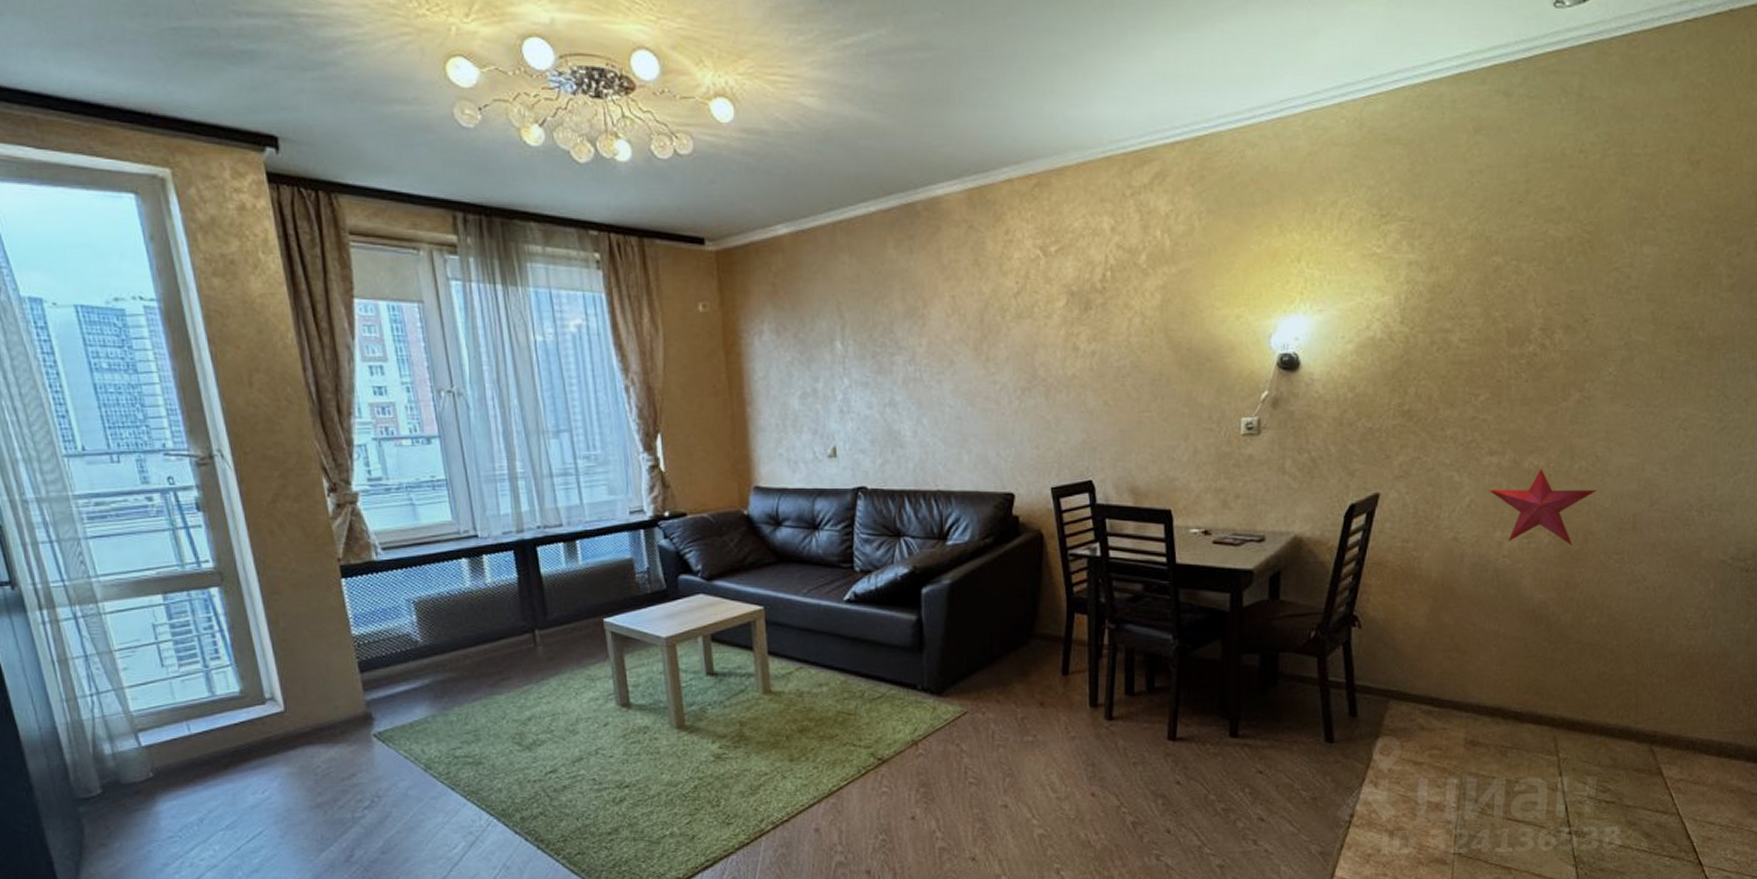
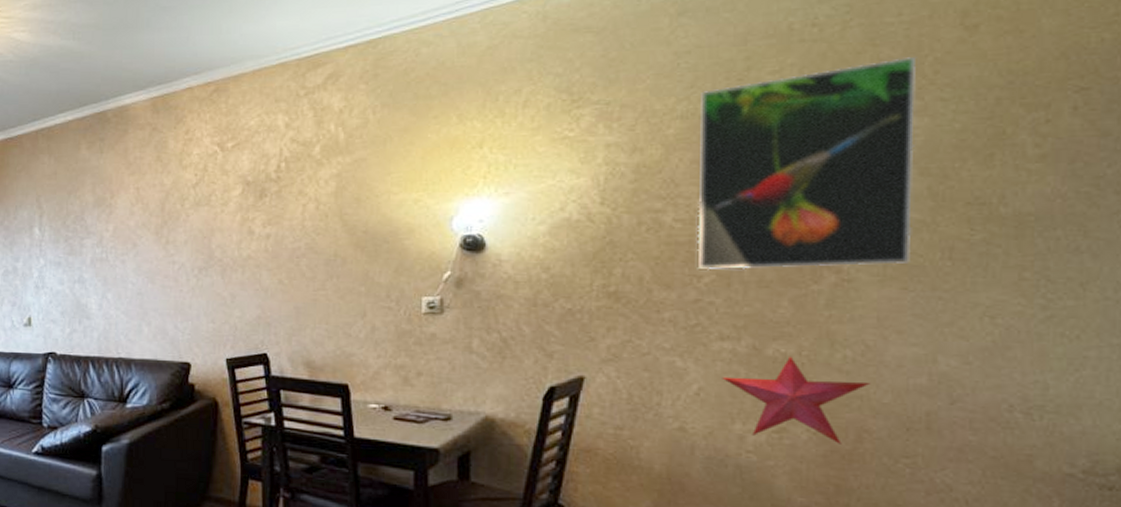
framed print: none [1475,188,1655,389] -> present [697,57,917,270]

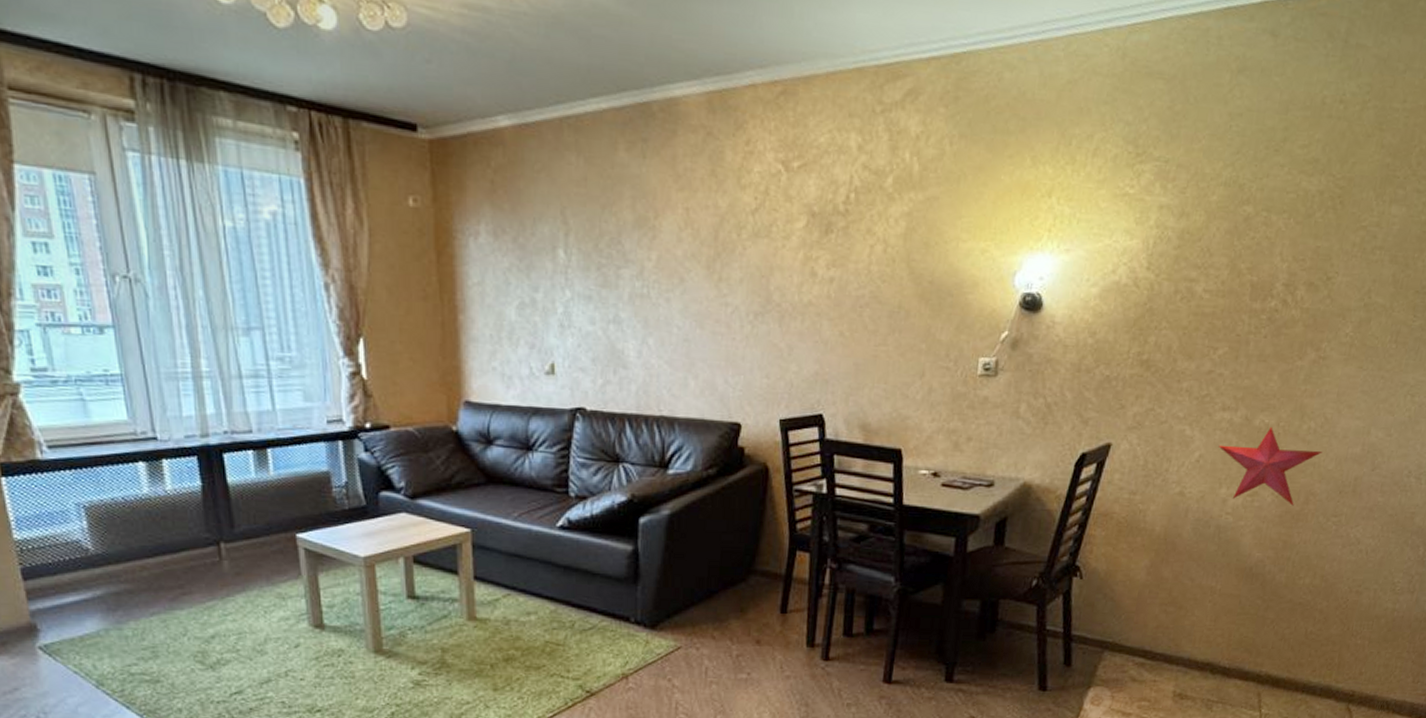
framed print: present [697,57,917,270] -> none [1215,145,1409,344]

